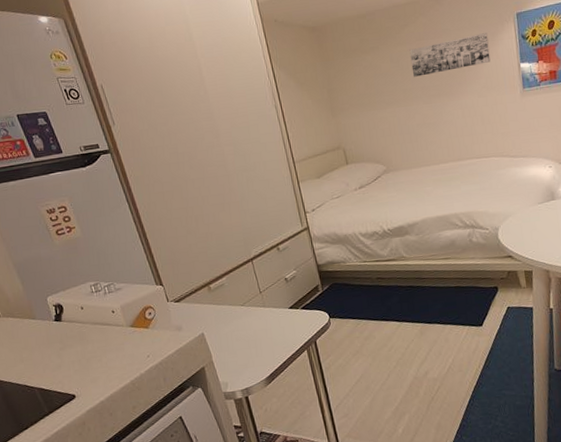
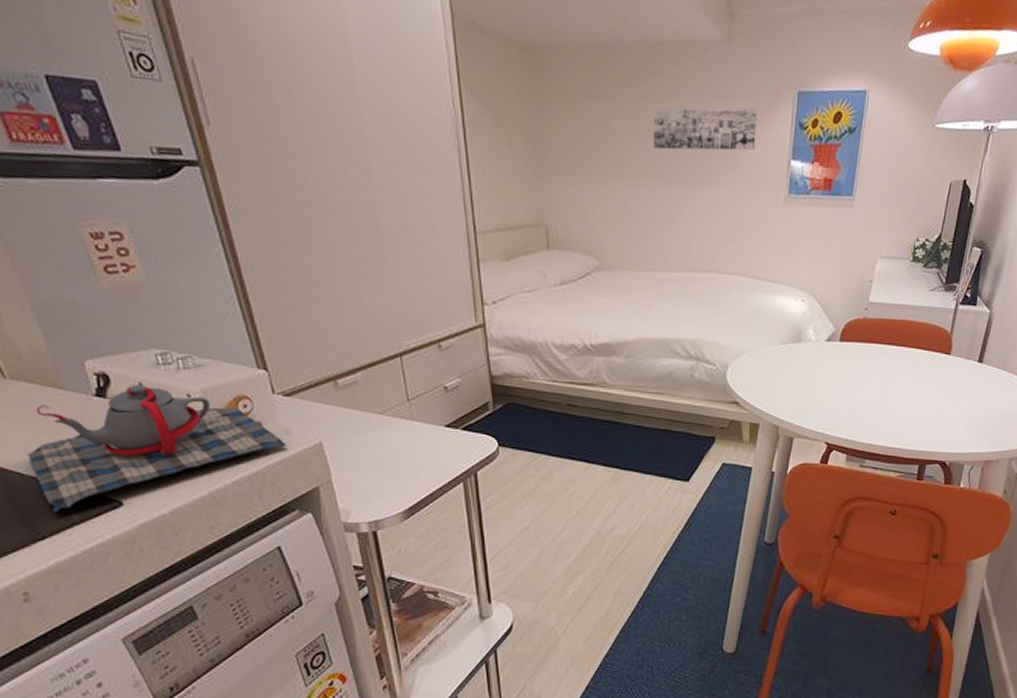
teapot: none [15,308,179,409] -> present [27,383,286,513]

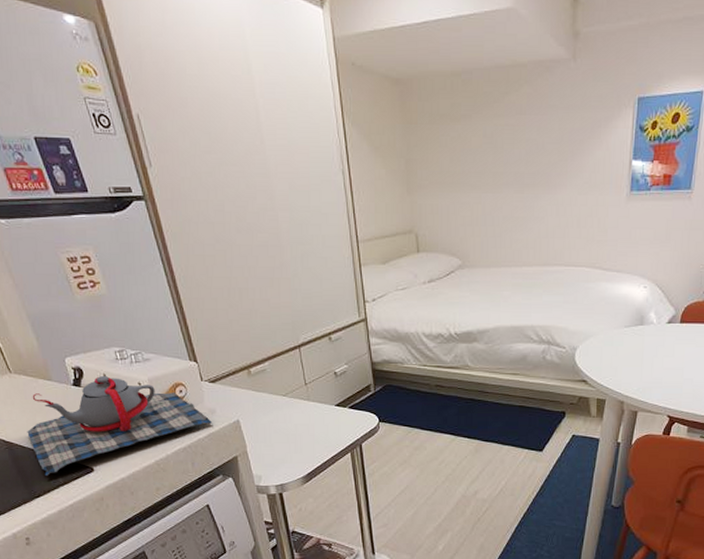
wall art: present [652,107,757,151] -> none [506,115,600,159]

